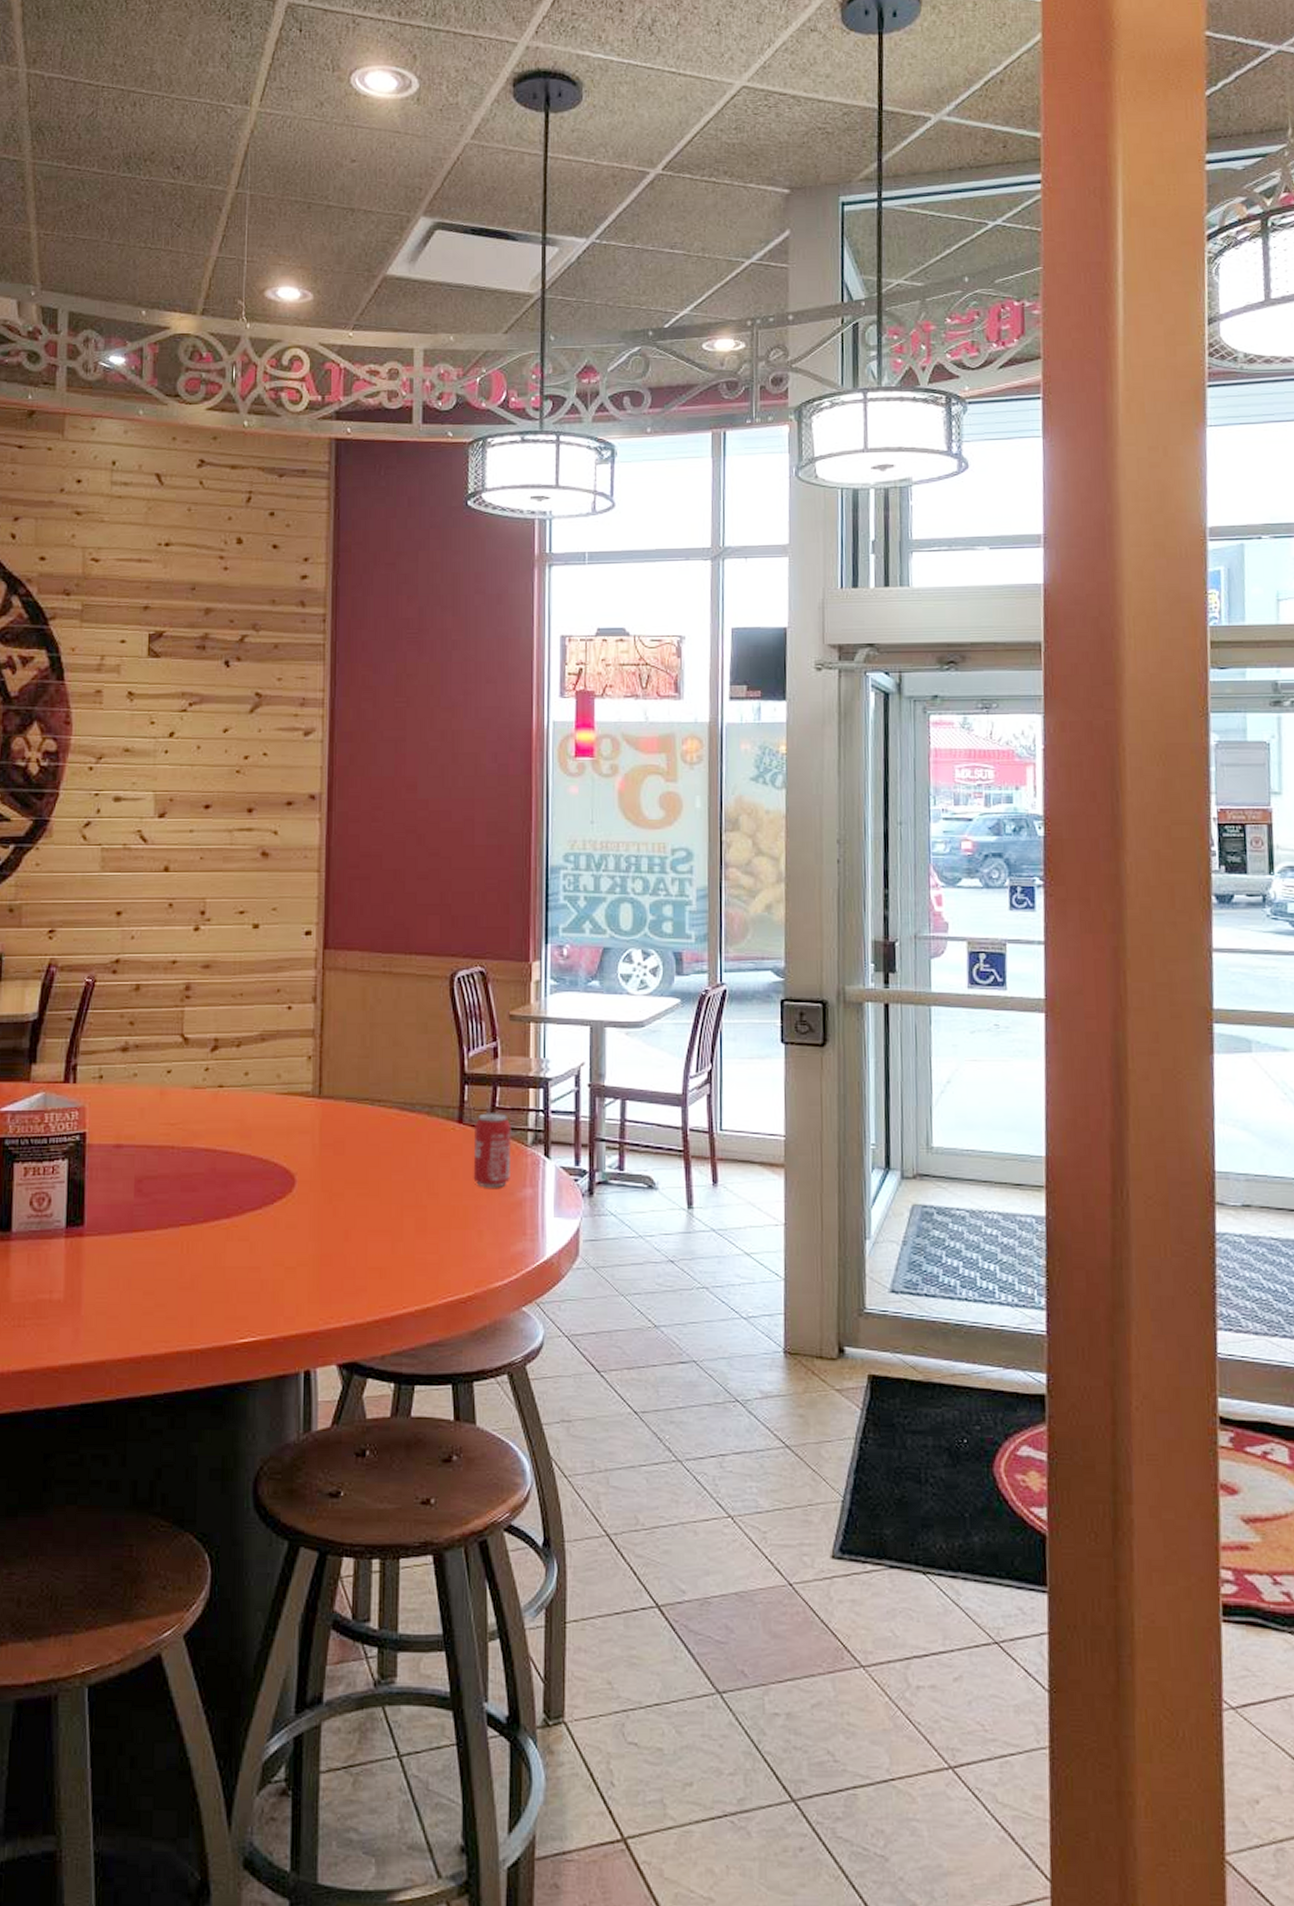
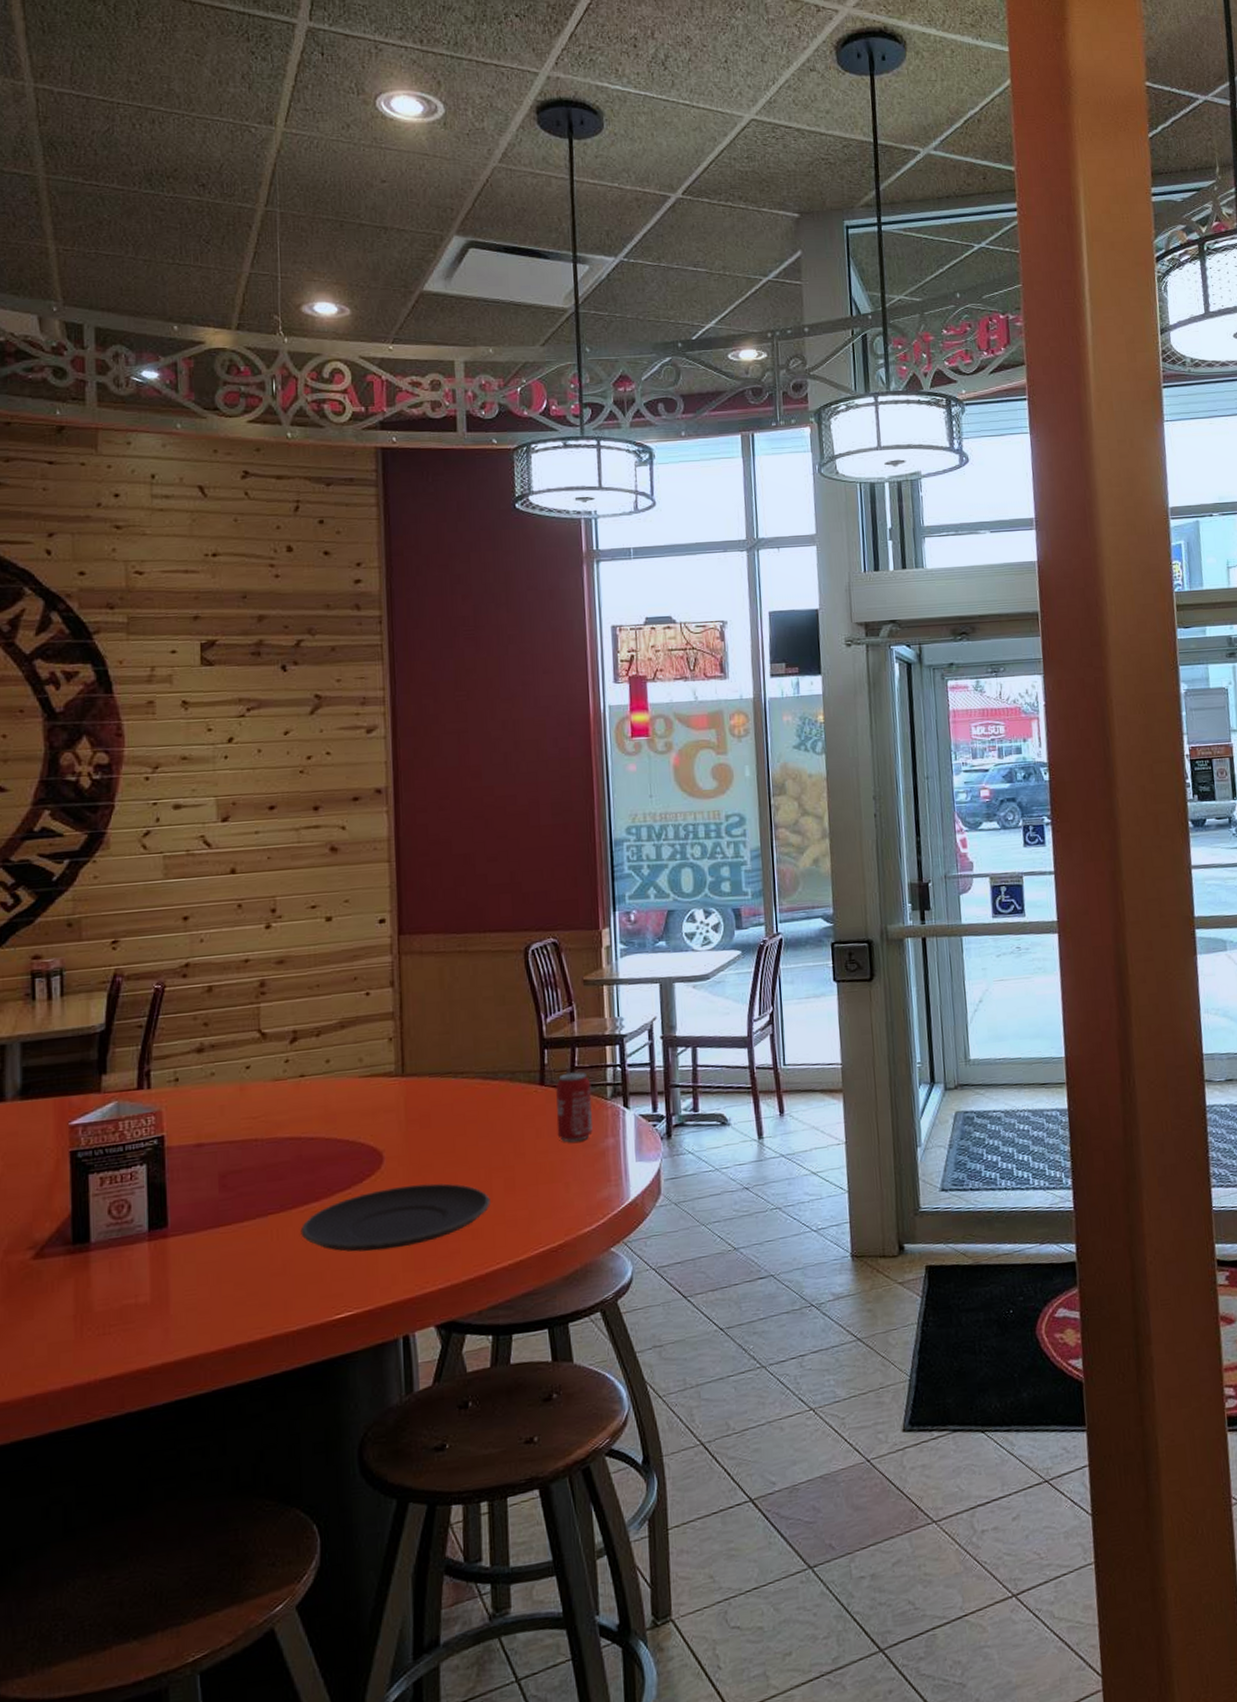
plate: none [210,1214,400,1278] -> present [300,1183,490,1252]

